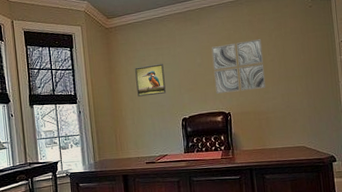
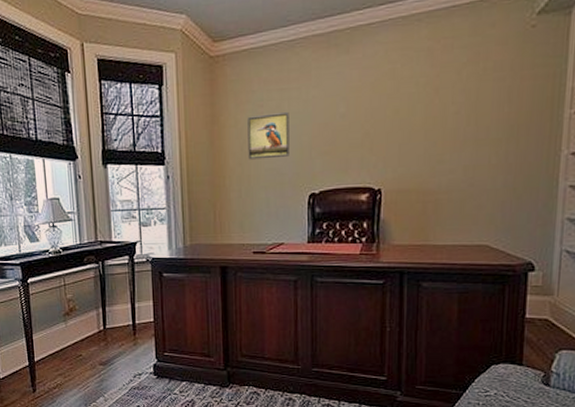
wall art: present [211,39,266,95] -> none [362,78,444,162]

